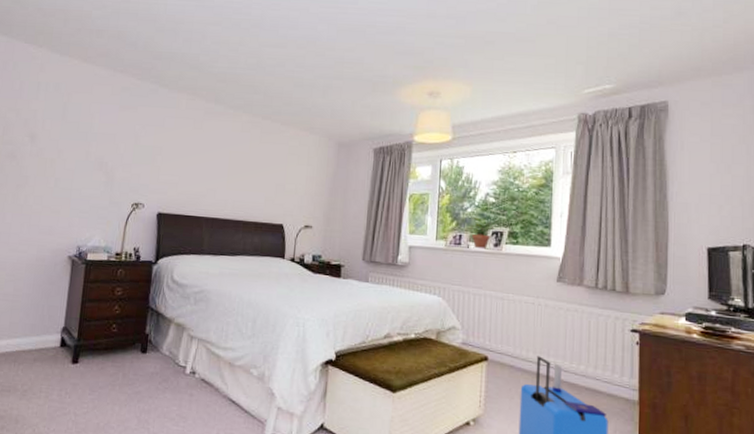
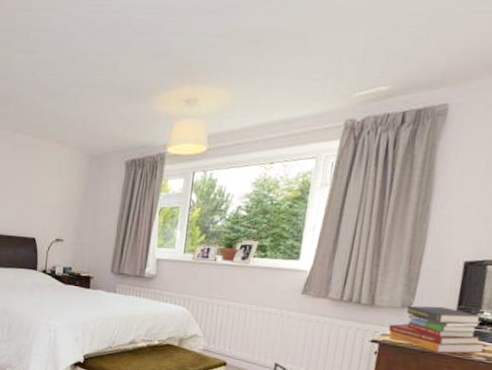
books: none [646,292,742,343] -> present [388,305,484,354]

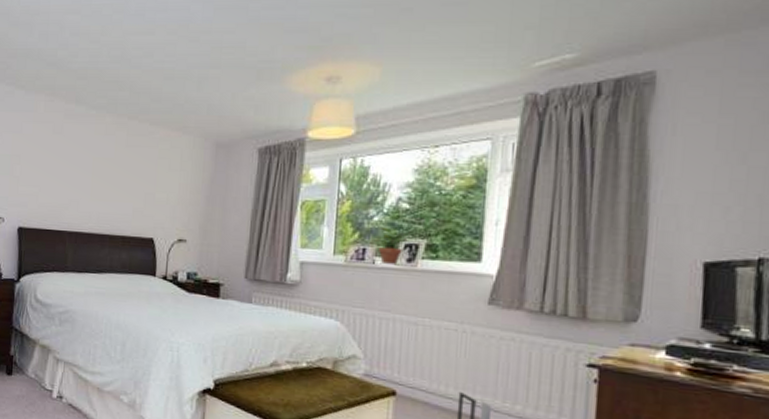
books: present [388,305,484,354] -> none [609,319,748,384]

